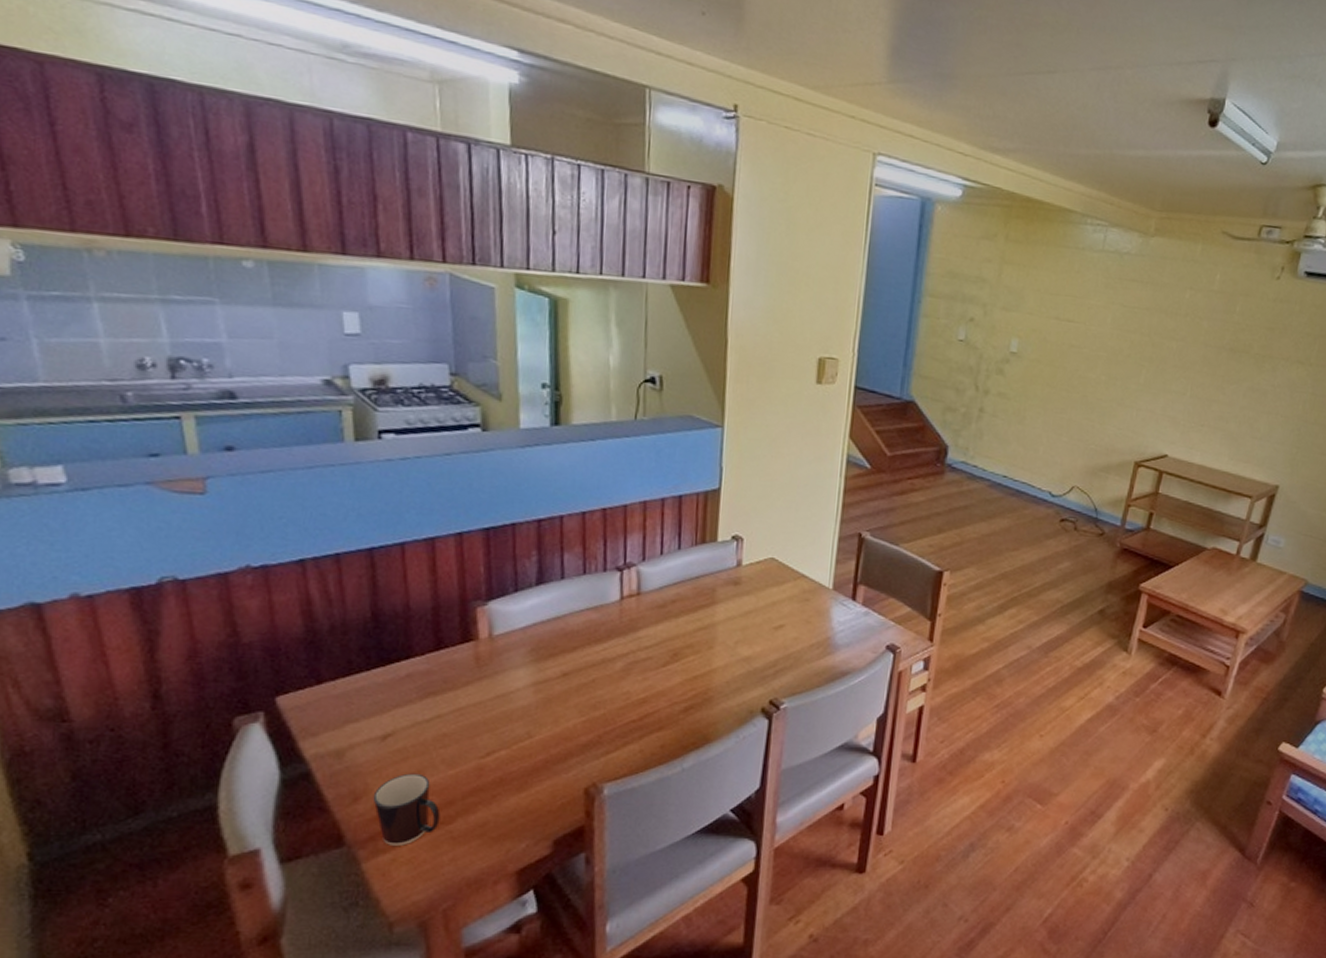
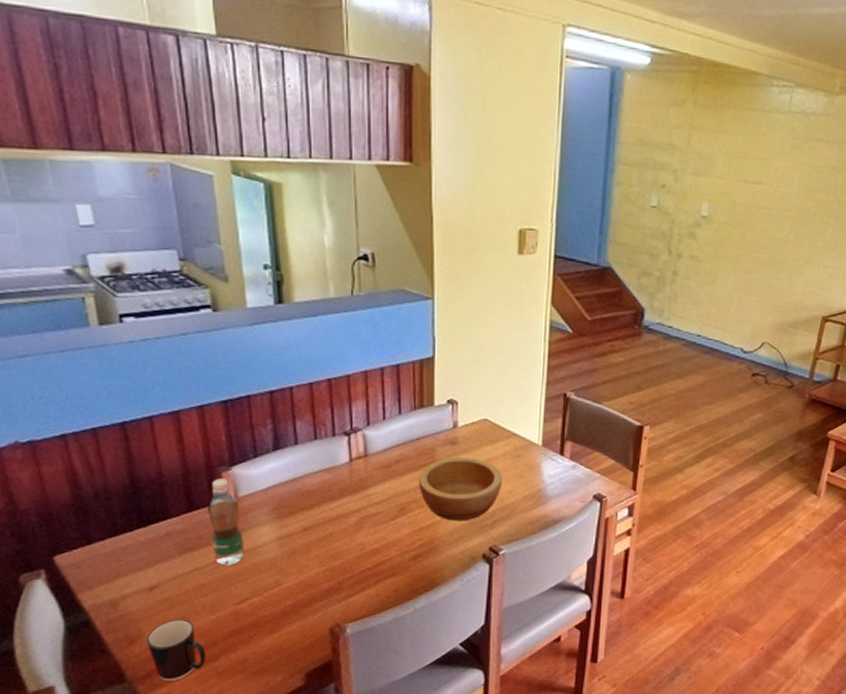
bottle: none [456,614,496,713] -> present [207,479,245,566]
bowl: none [695,598,787,670] -> present [418,456,502,521]

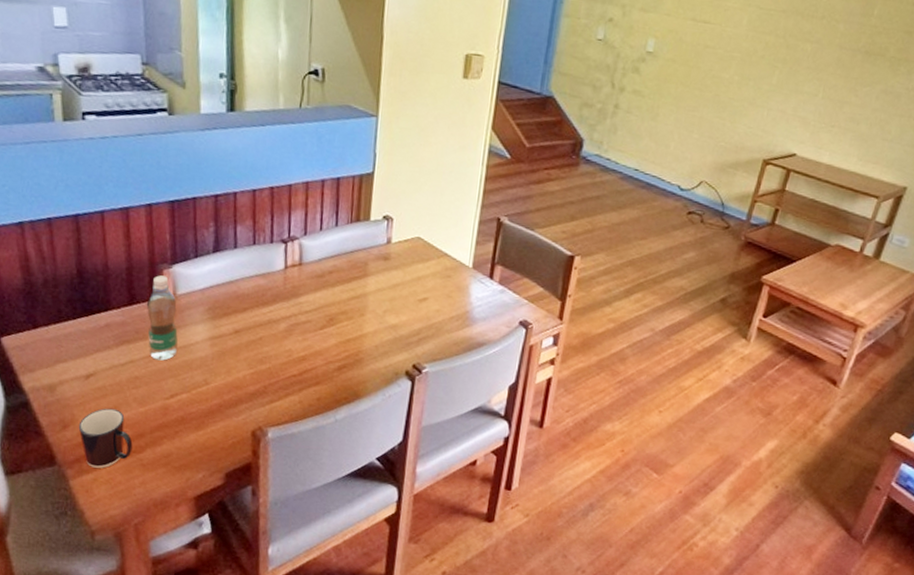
bowl: present [418,456,502,521] -> none [348,272,431,337]

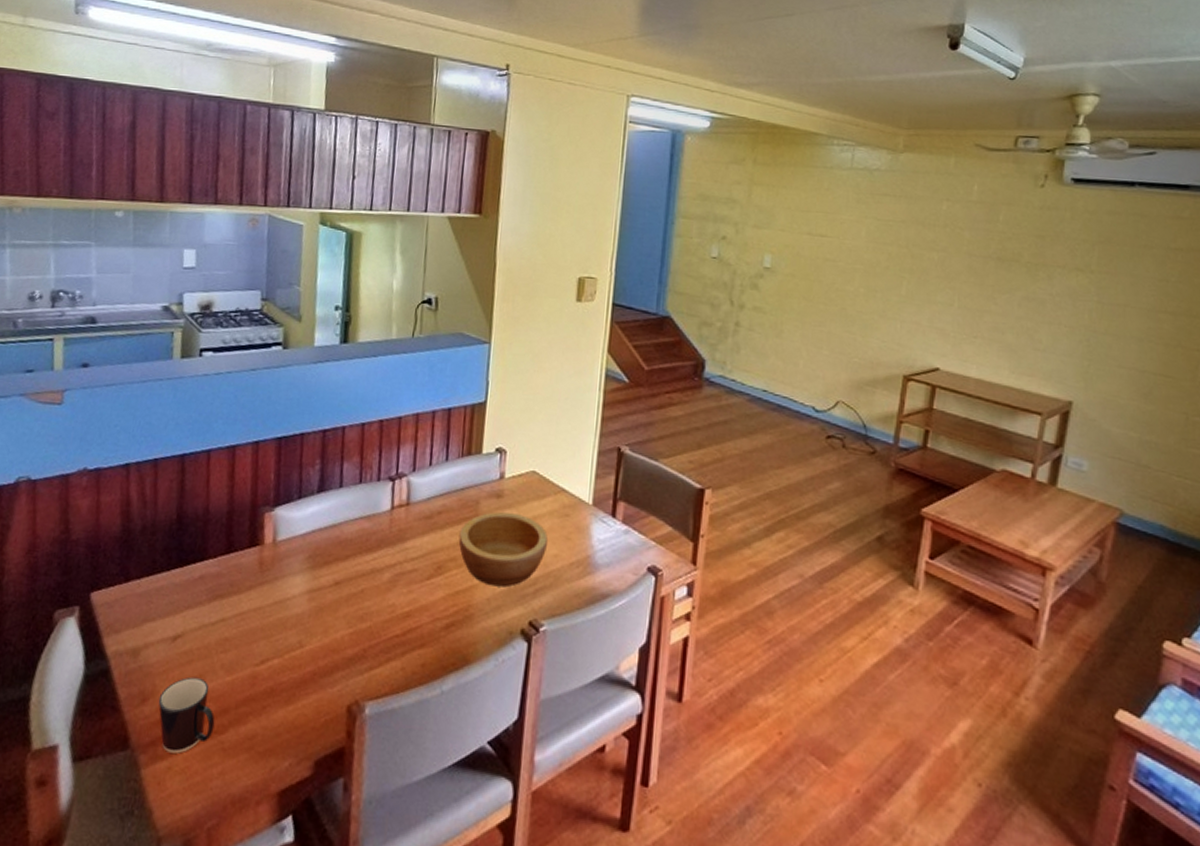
bottle: present [146,275,178,361] -> none [242,519,276,619]
bowl: none [348,272,431,337] -> present [458,512,548,588]

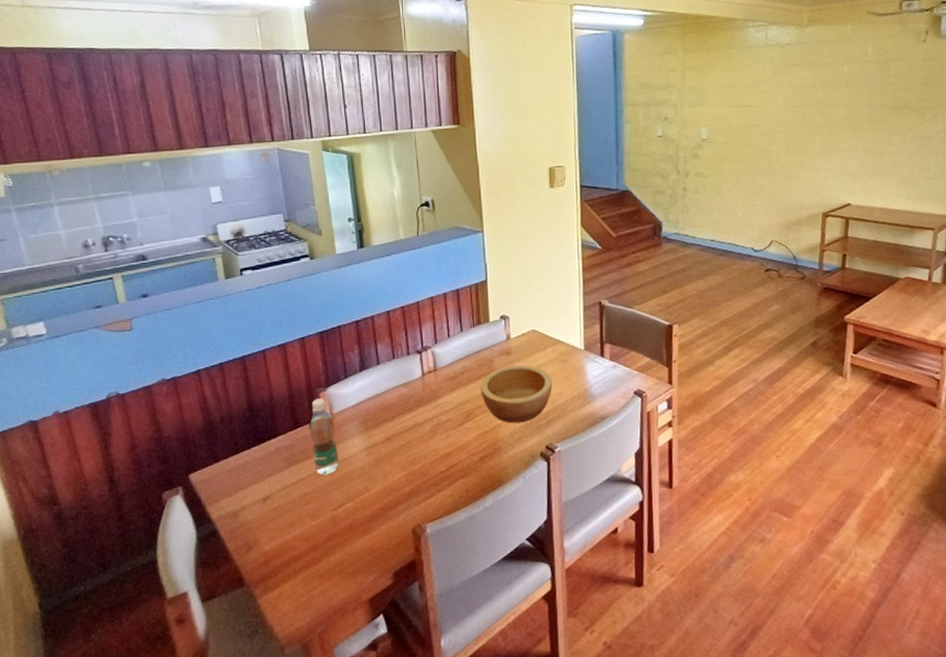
mug: present [158,677,215,754] -> none [261,525,310,584]
bottle: none [242,519,276,619] -> present [308,398,340,475]

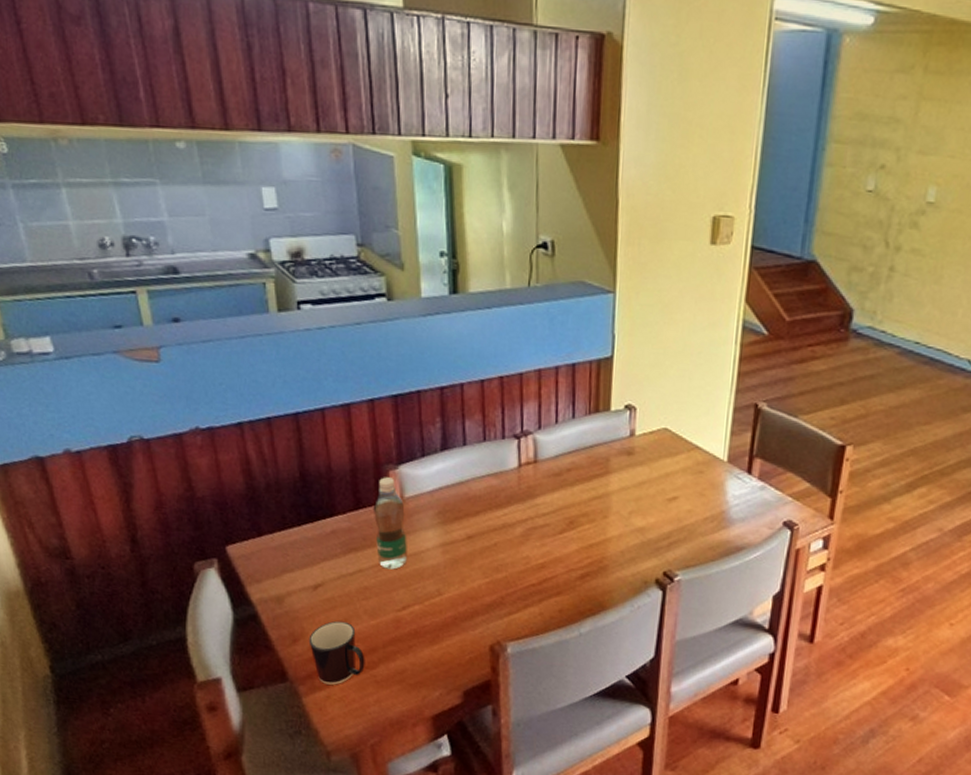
mug: none [261,525,310,584] -> present [308,621,365,685]
bowl: present [480,364,552,423] -> none [589,469,681,541]

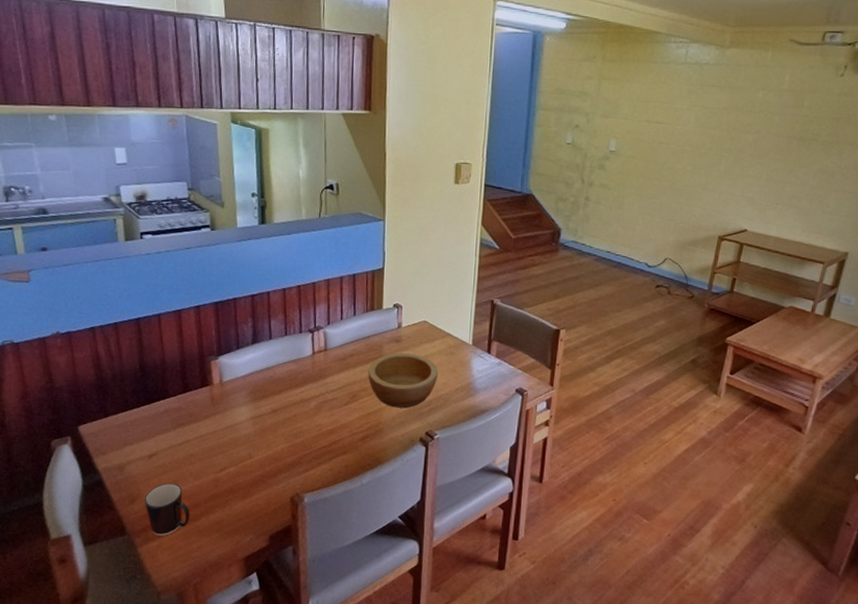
bottle: present [373,477,408,570] -> none [197,366,226,439]
bowl: none [589,469,681,541] -> present [368,352,438,409]

